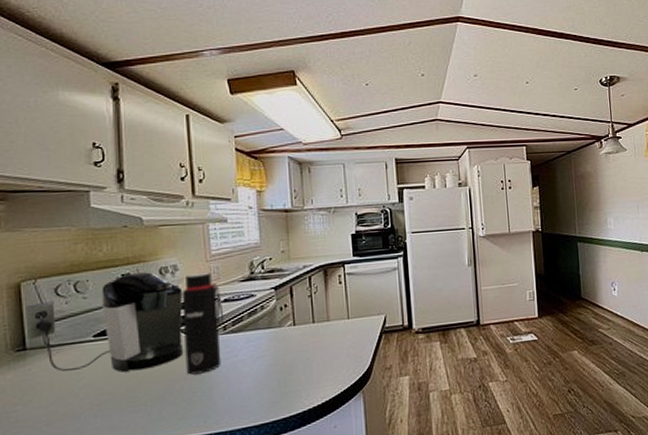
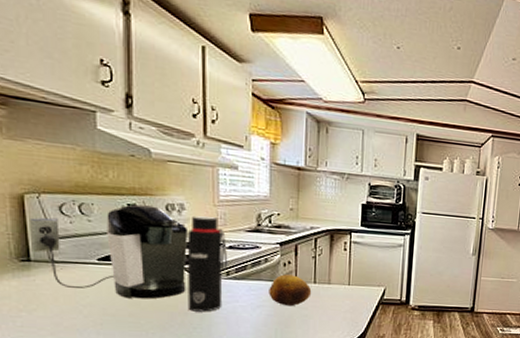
fruit: none [267,318,312,352] -> present [269,274,312,306]

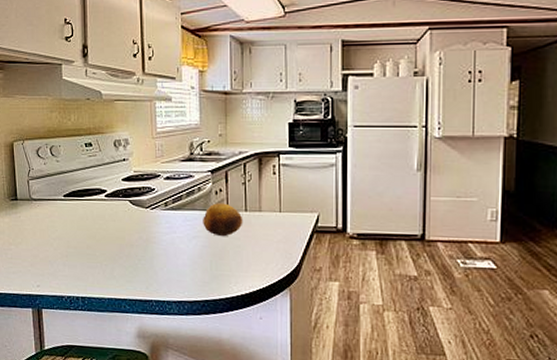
coffee maker: present [29,204,189,299] -> none [16,143,133,232]
water bottle: present [187,216,228,312] -> none [131,149,166,244]

